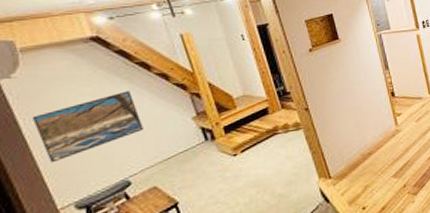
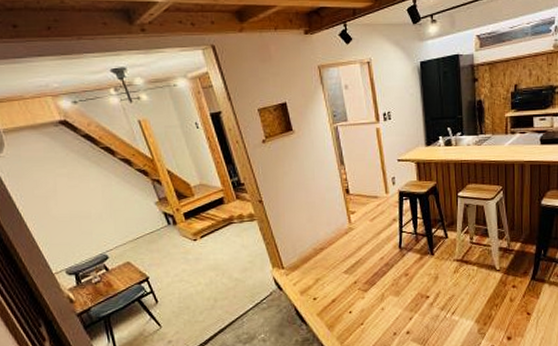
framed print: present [32,90,143,163] -> none [22,174,114,234]

